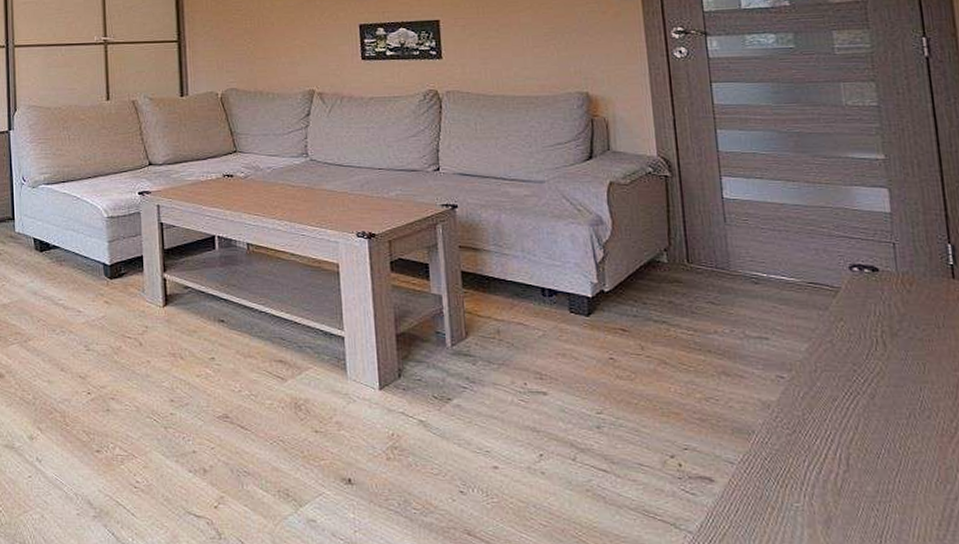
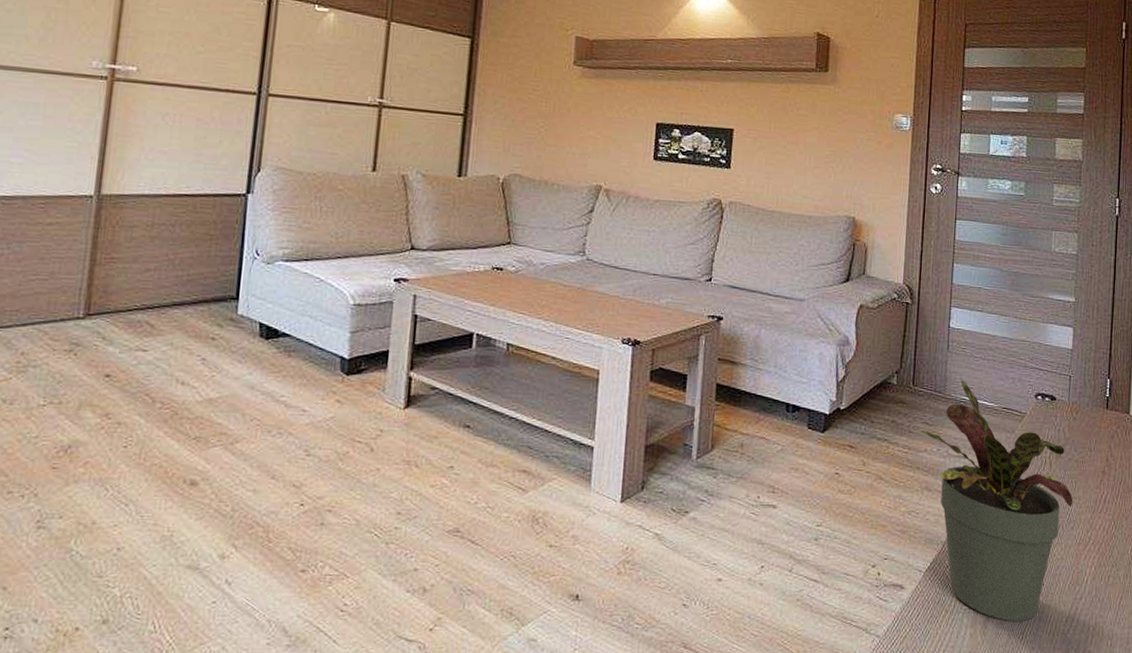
potted plant: none [708,255,925,524] -> present [922,380,1073,622]

